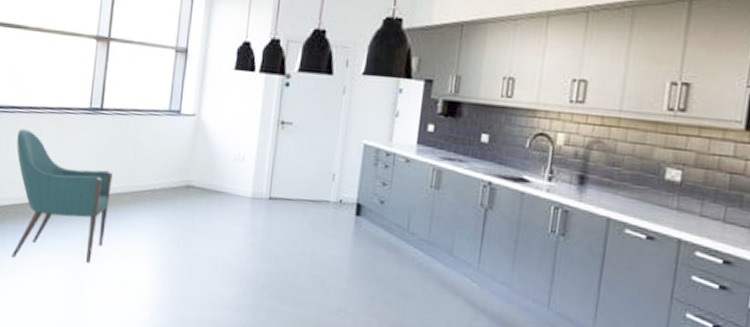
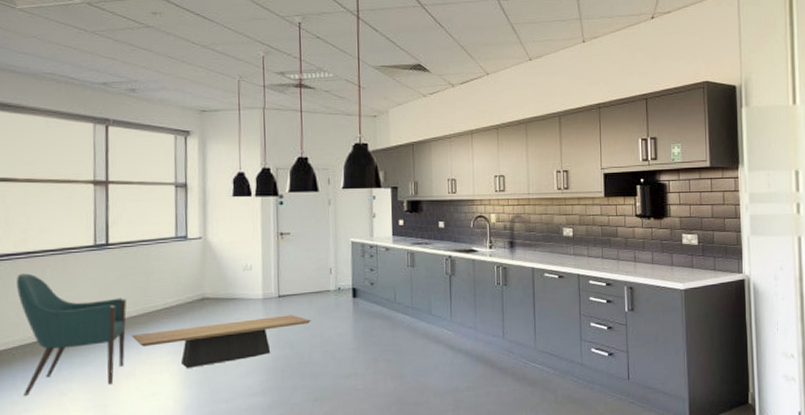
coffee table: none [113,213,302,265] -> present [132,315,311,368]

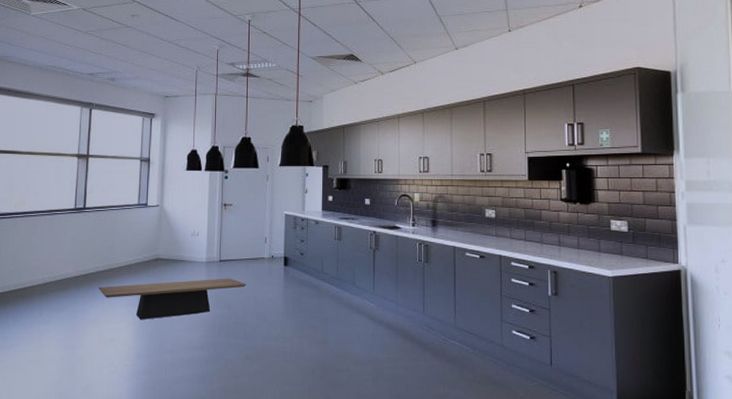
chair: present [17,273,127,397] -> none [13,230,96,334]

